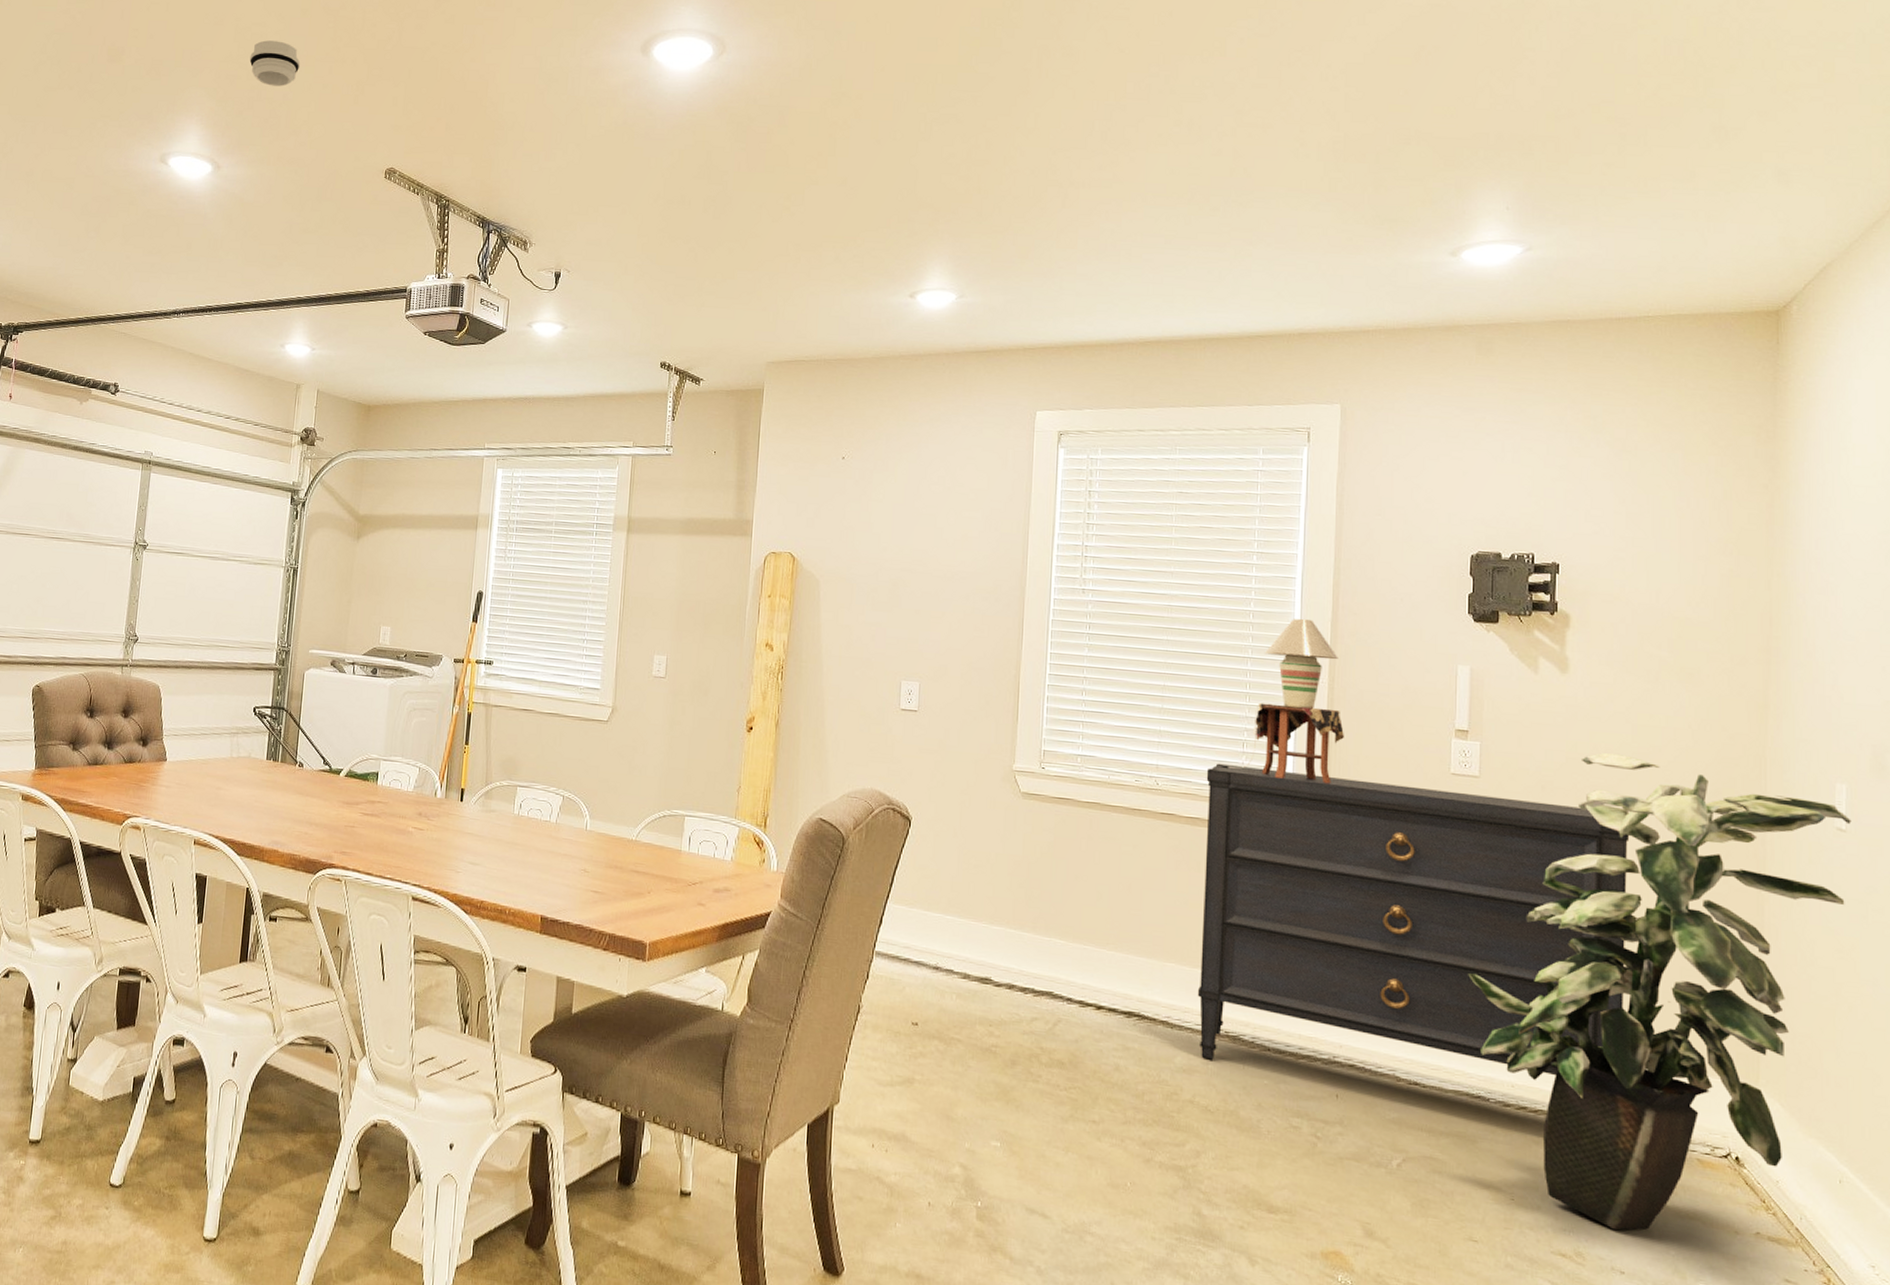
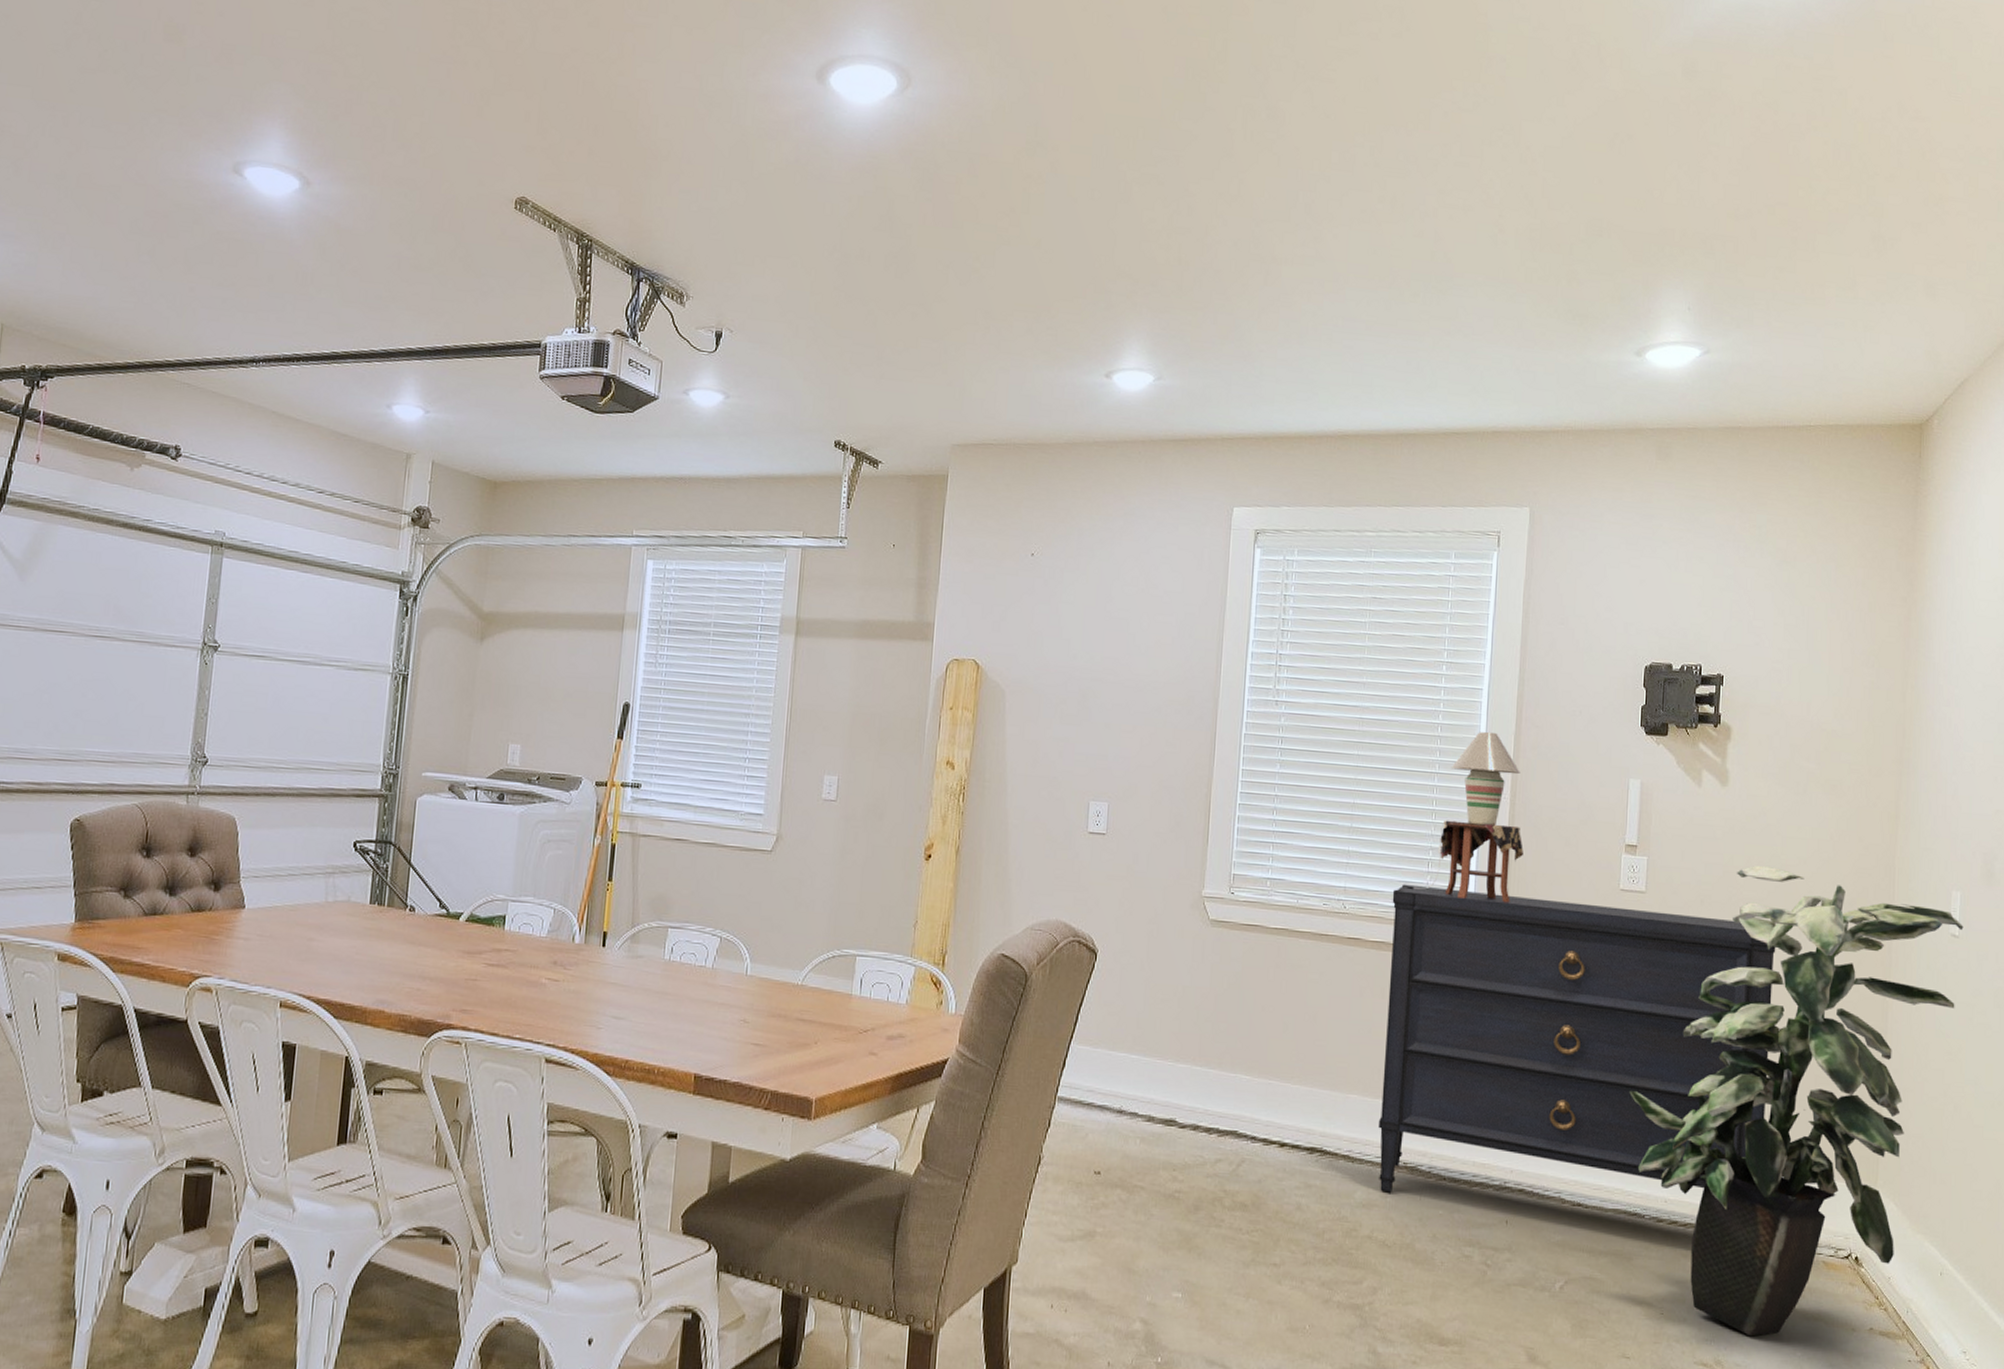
smoke detector: present [249,40,301,87] -> none [347,30,411,89]

